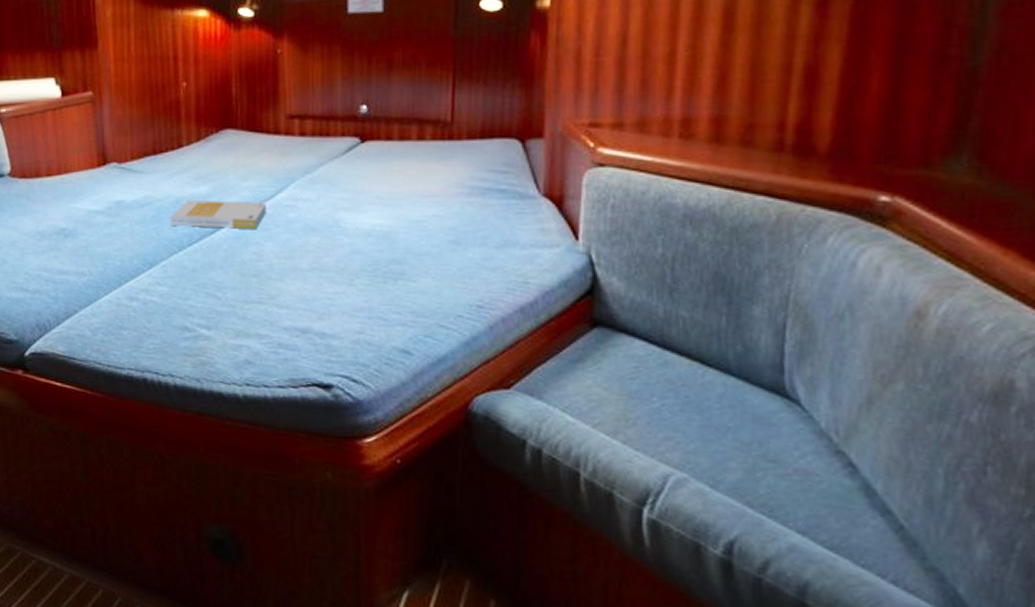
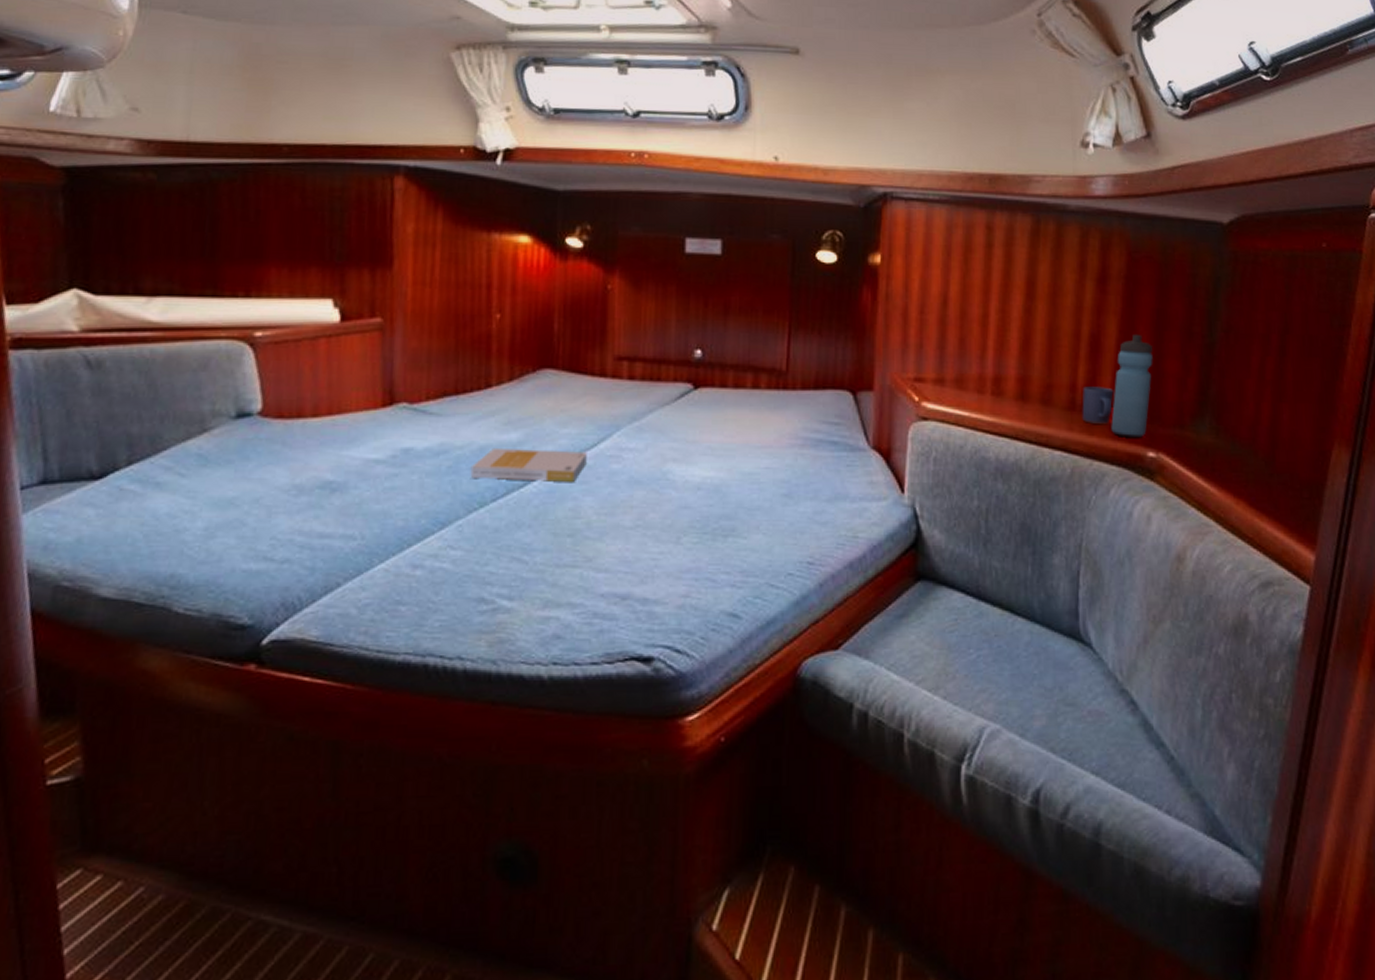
mug: none [792,124,835,167] -> present [1082,386,1114,425]
water bottle: none [830,62,890,182] -> present [1111,334,1153,439]

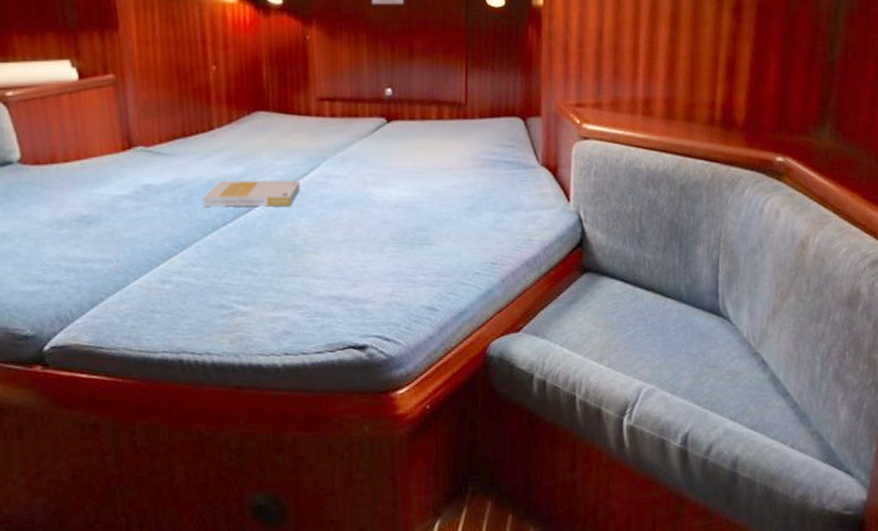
mug: present [1082,386,1114,425] -> none [720,103,748,136]
water bottle: present [1111,334,1153,439] -> none [745,56,782,147]

